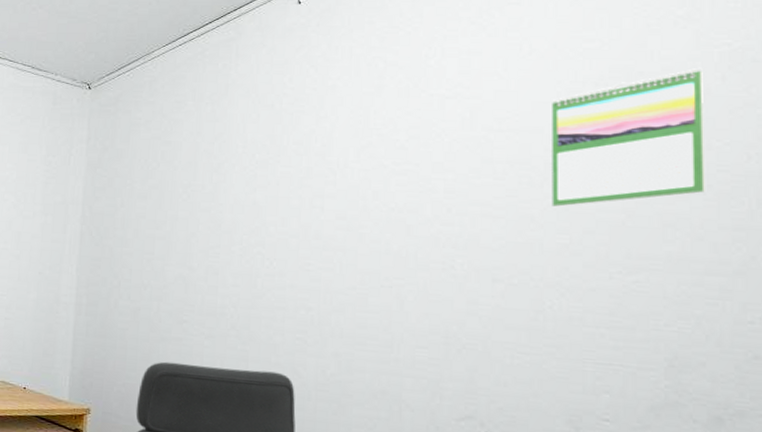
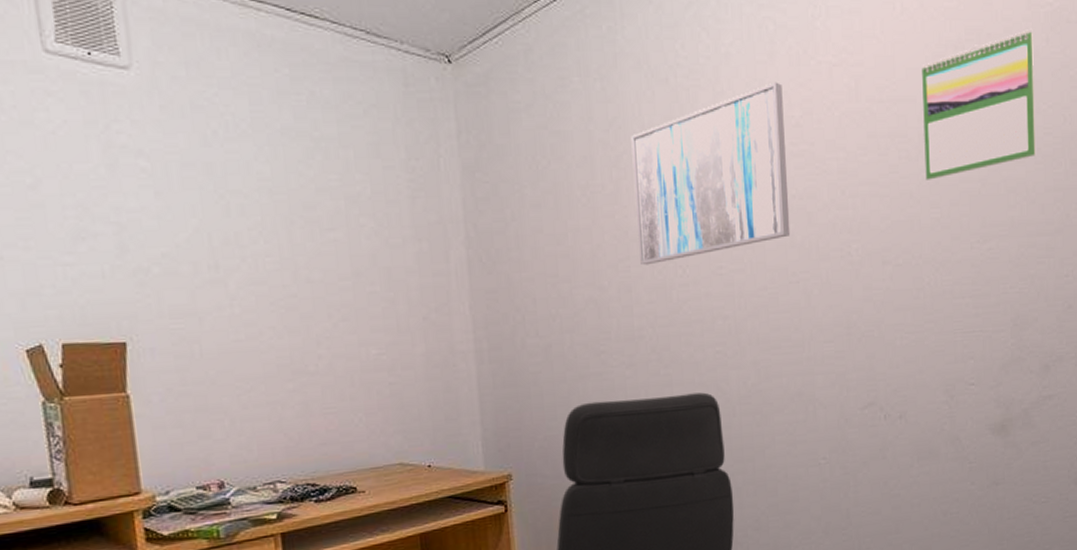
wall art: none [229,110,388,255] -> present [631,82,791,266]

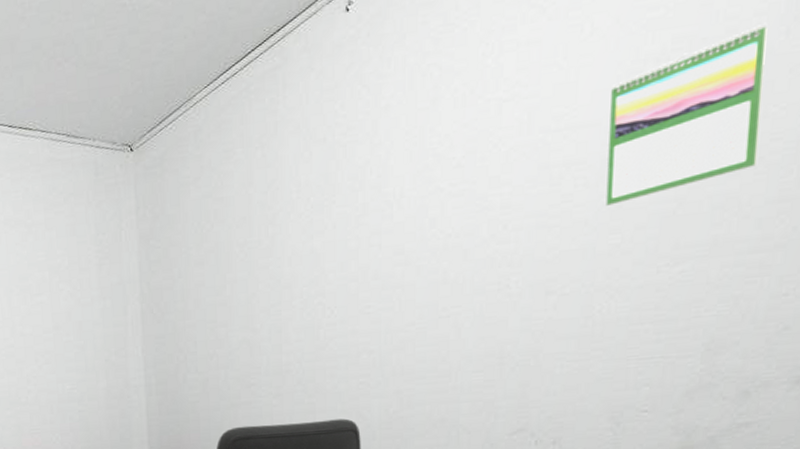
wall art: present [631,82,791,266] -> none [287,126,444,309]

